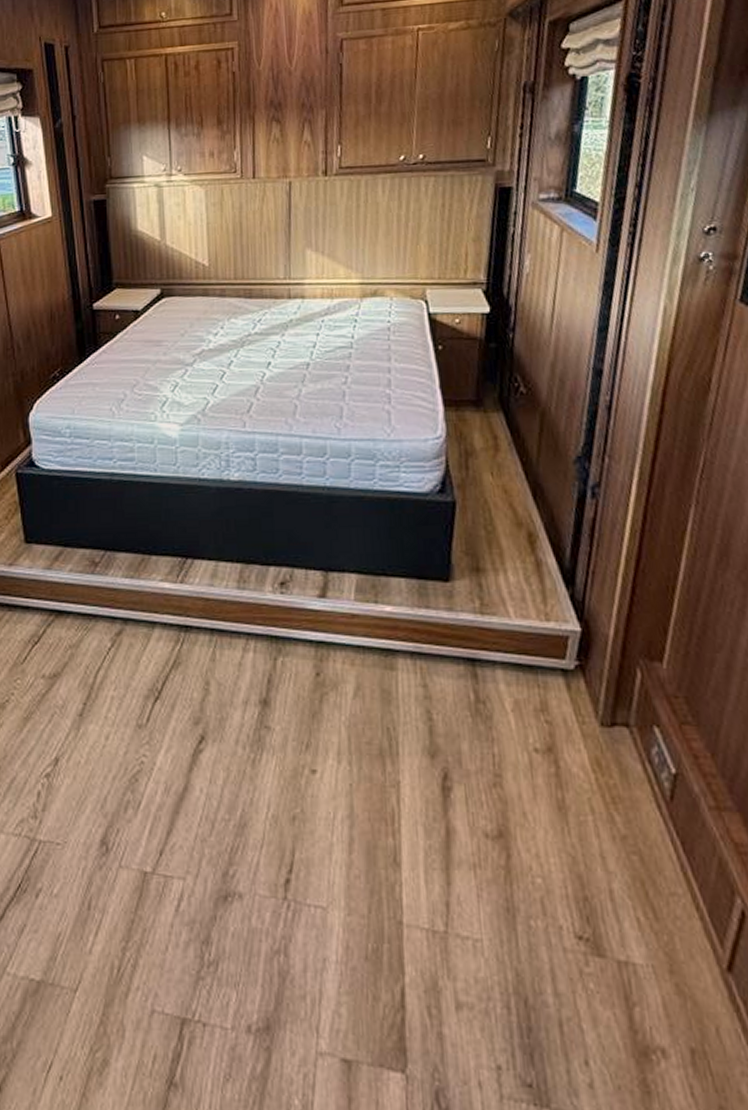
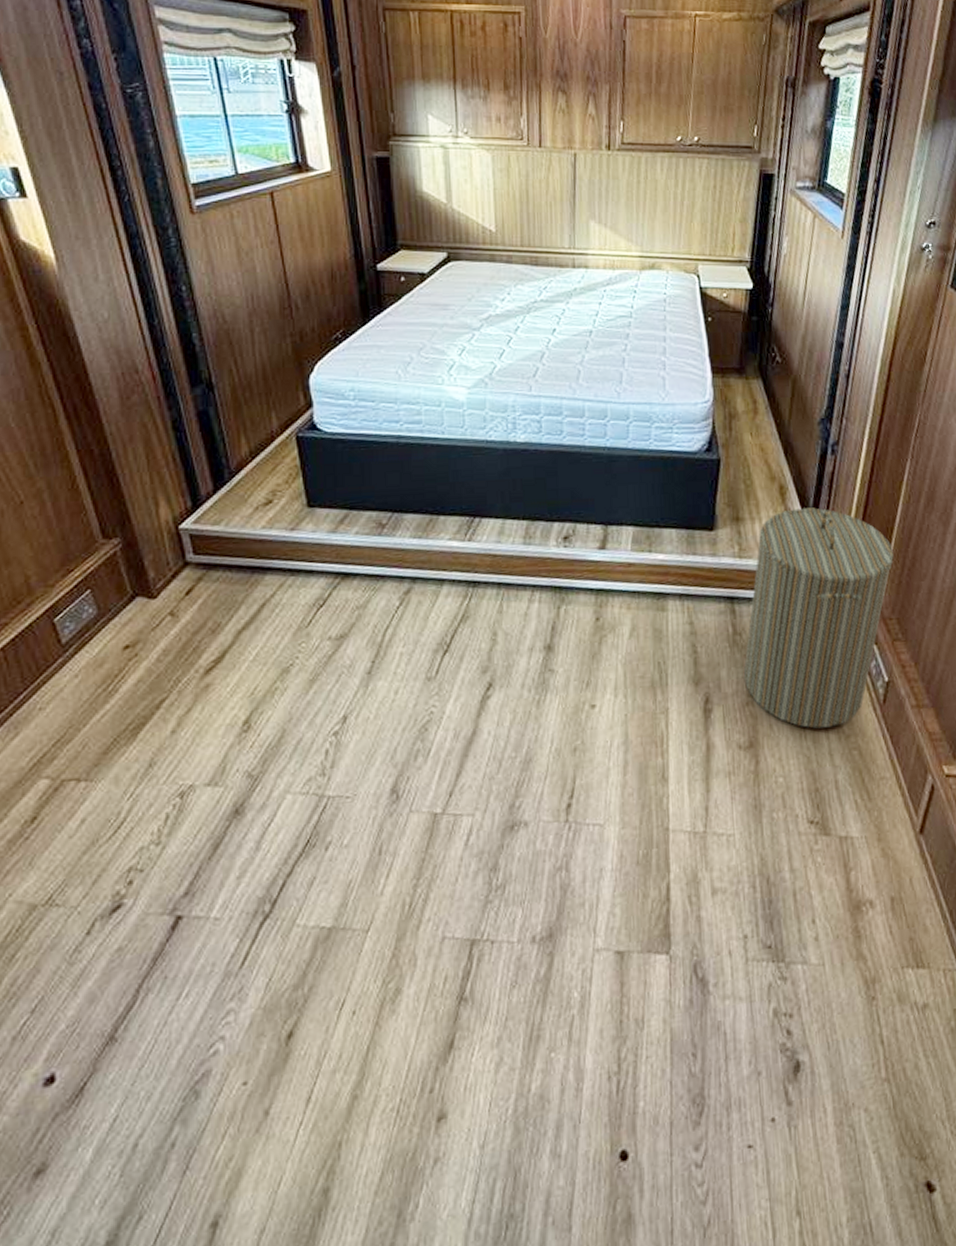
laundry hamper: none [489,559,679,823] -> present [743,507,895,729]

